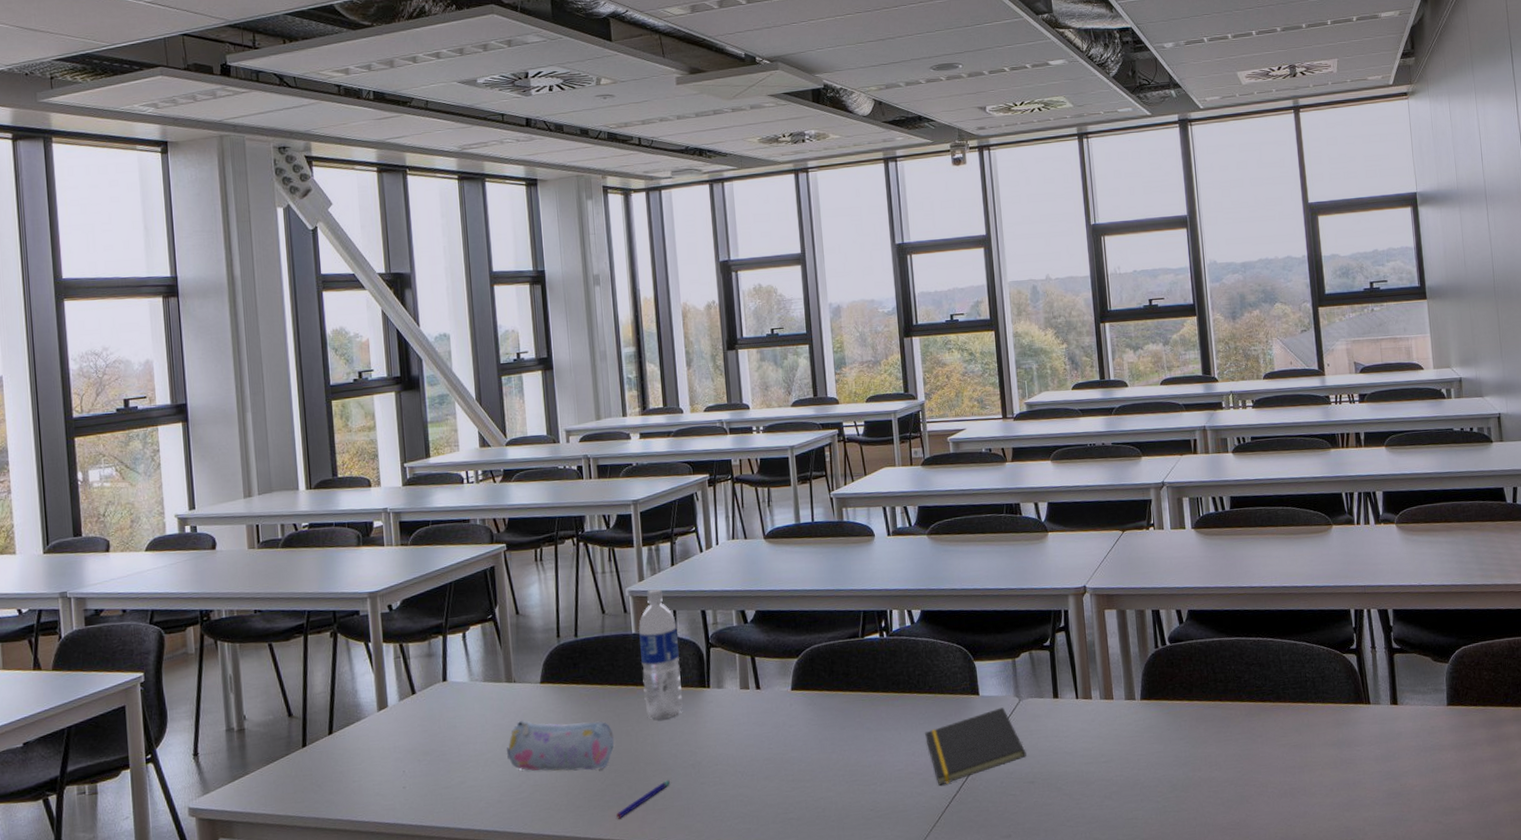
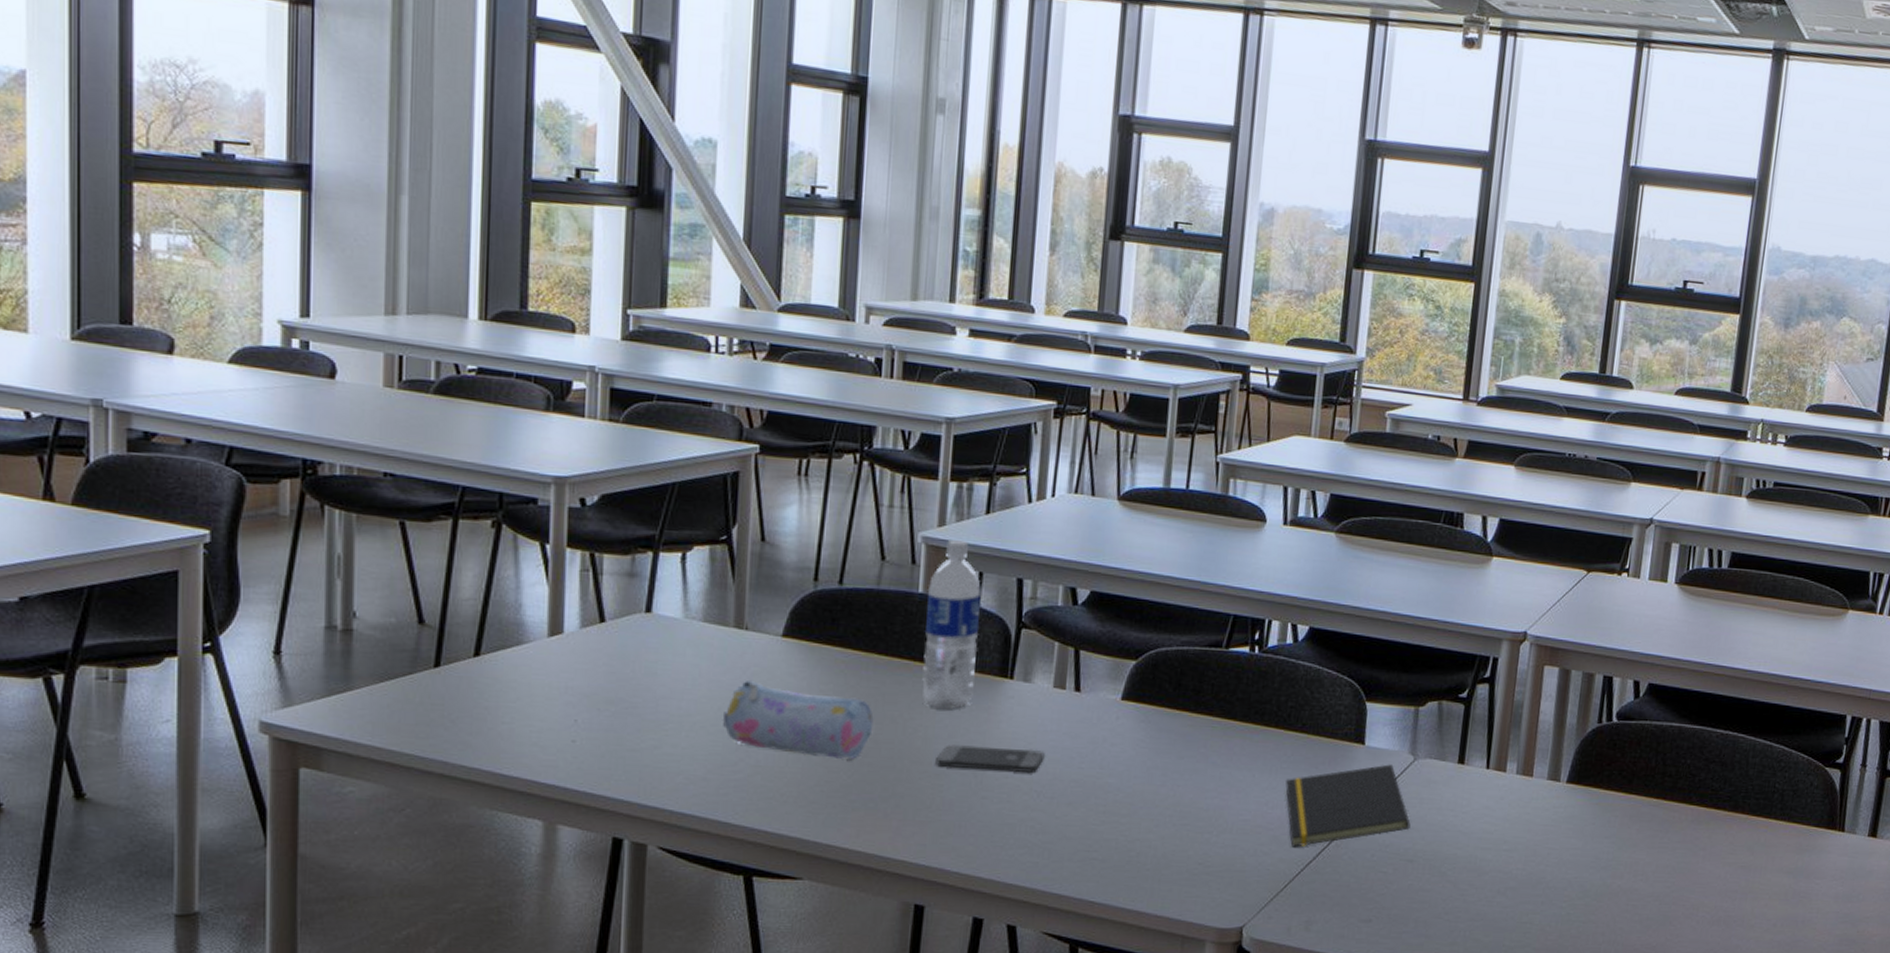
pen: present [616,779,671,819] -> none [862,786,942,825]
smartphone: none [663,739,742,764] -> present [936,745,1045,774]

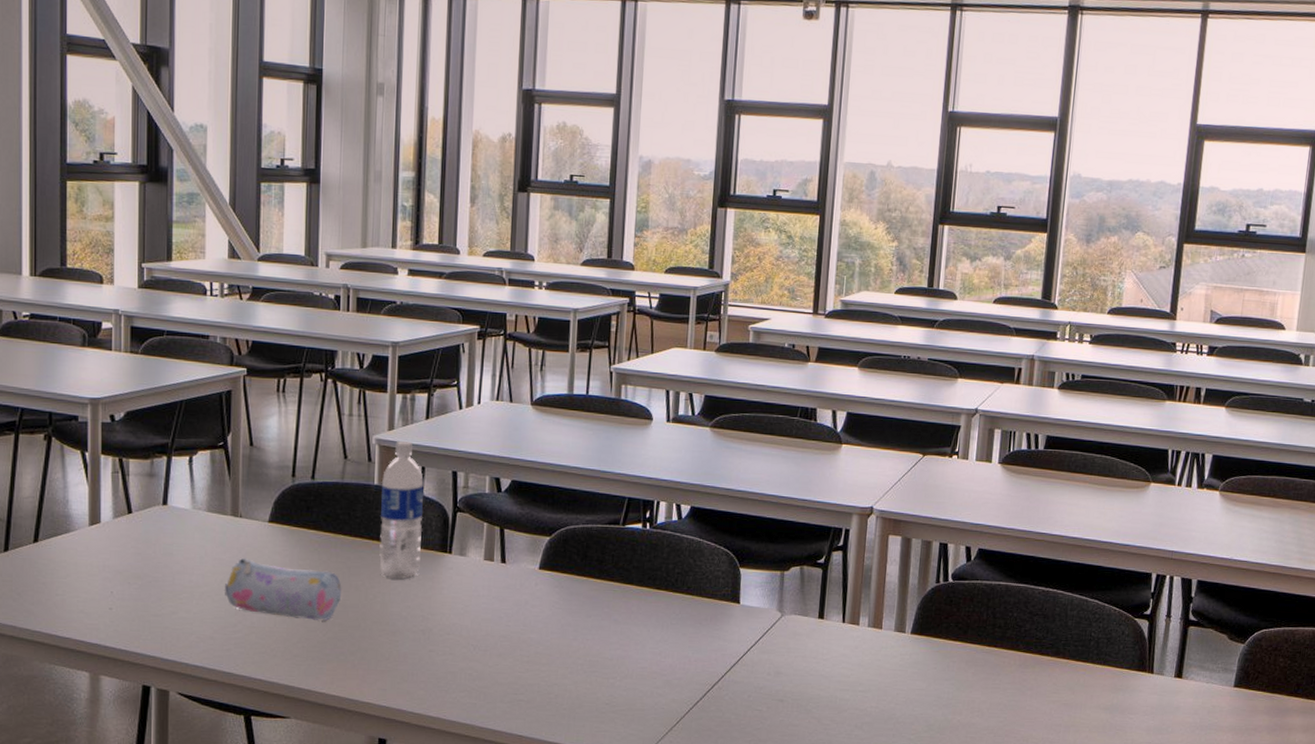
smartphone: present [936,745,1045,774] -> none [392,608,479,631]
notepad: present [1285,764,1411,847] -> none [675,620,780,690]

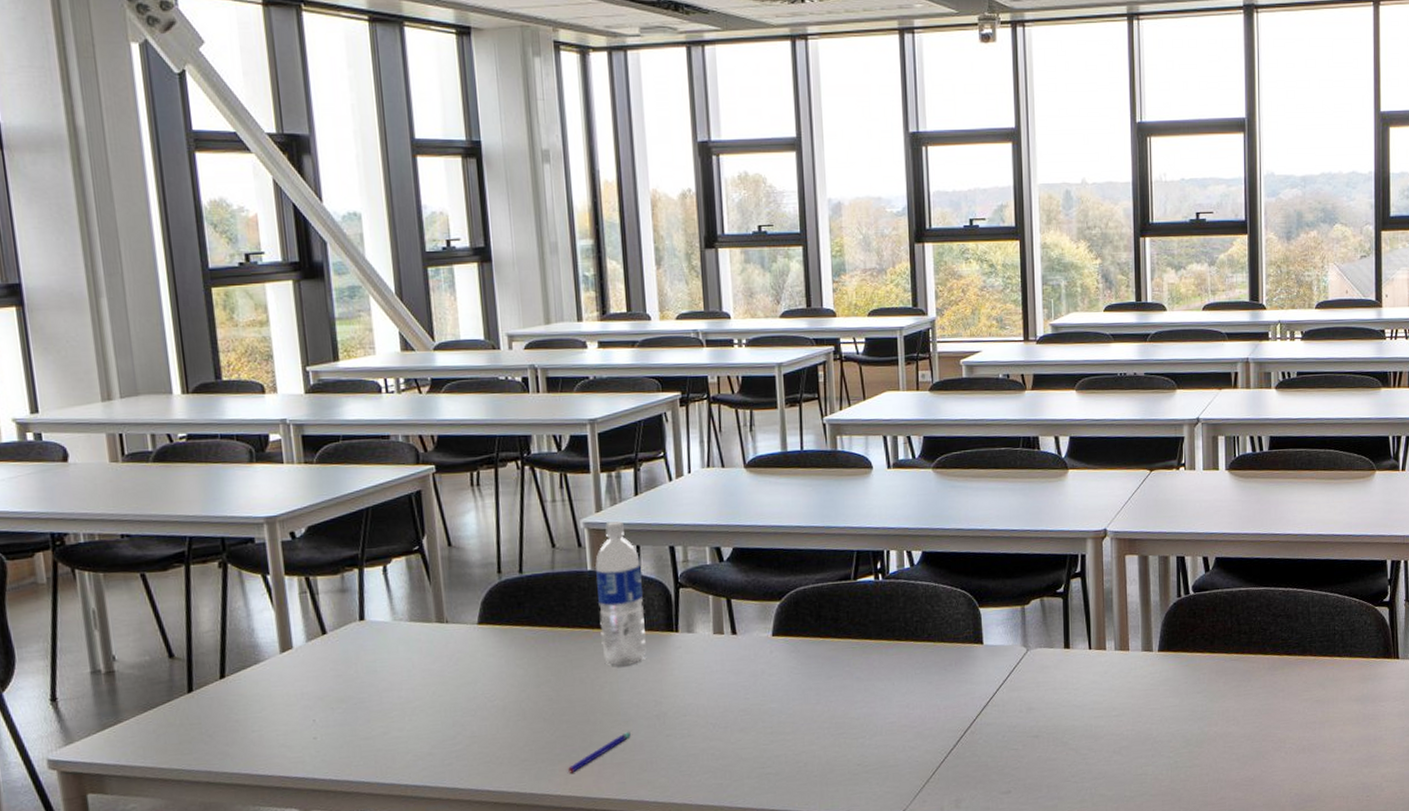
pencil case: present [224,557,342,621] -> none [437,664,566,722]
pen: none [335,641,397,674] -> present [568,731,632,773]

